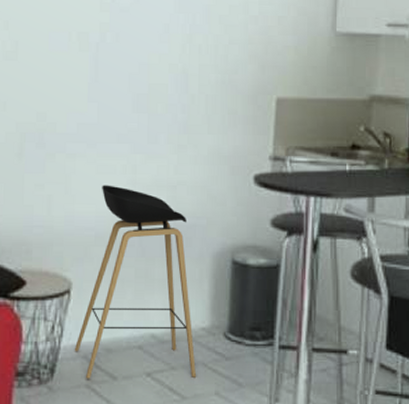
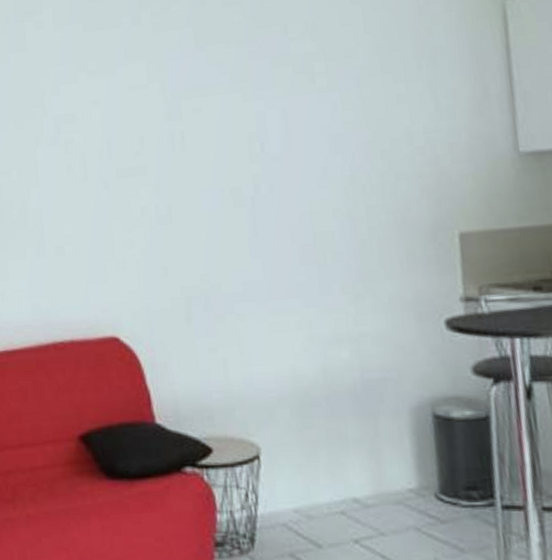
stool: present [74,185,197,379] -> none [272,343,411,548]

